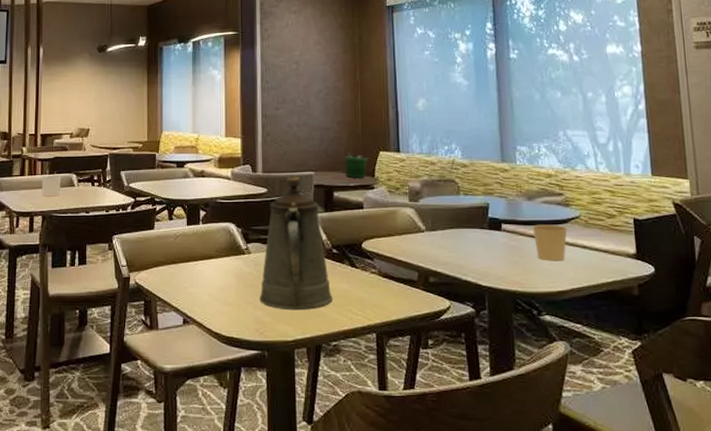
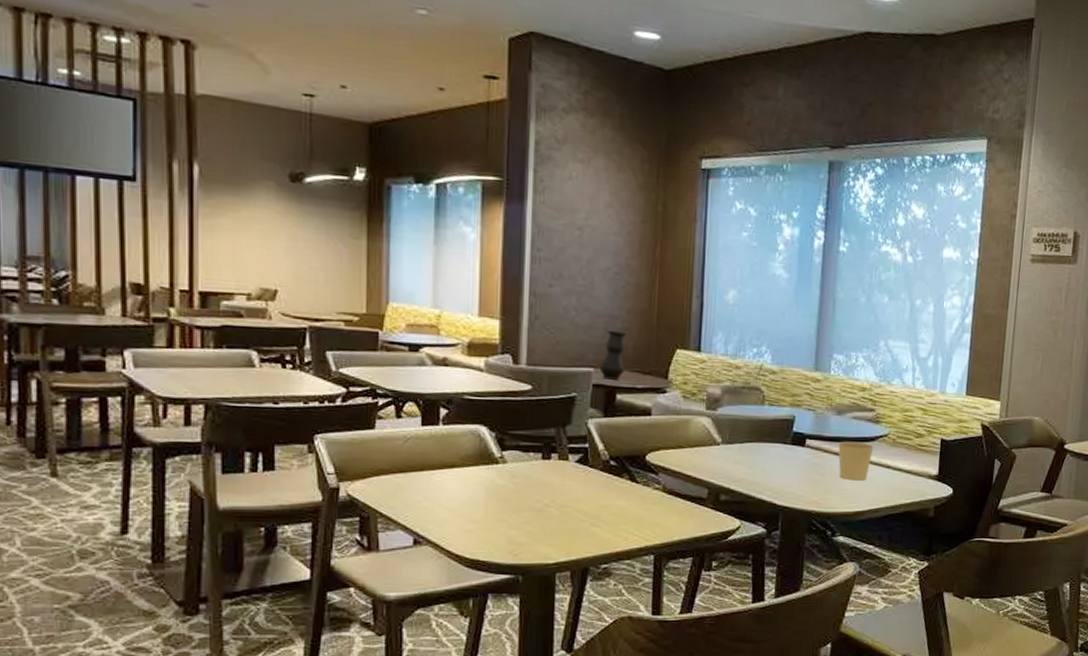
mug: present [42,176,61,196] -> none [203,350,234,380]
coffee pot: present [259,176,332,309] -> none [515,371,606,529]
vase: none [318,139,340,180] -> present [599,329,628,380]
planter: present [345,153,369,179] -> none [632,348,663,381]

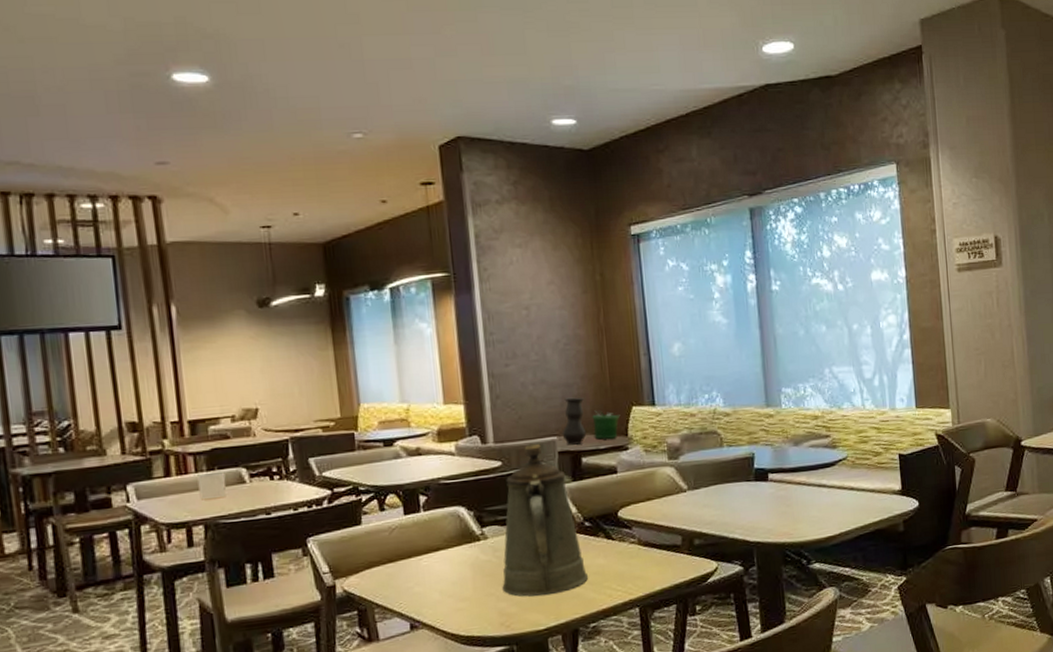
mug: none [203,350,234,380] -> present [197,472,227,500]
coffee pot: none [515,371,606,529] -> present [502,443,588,596]
planter: none [632,348,663,381] -> present [592,411,621,441]
cup: present [838,441,874,481] -> none [800,468,835,508]

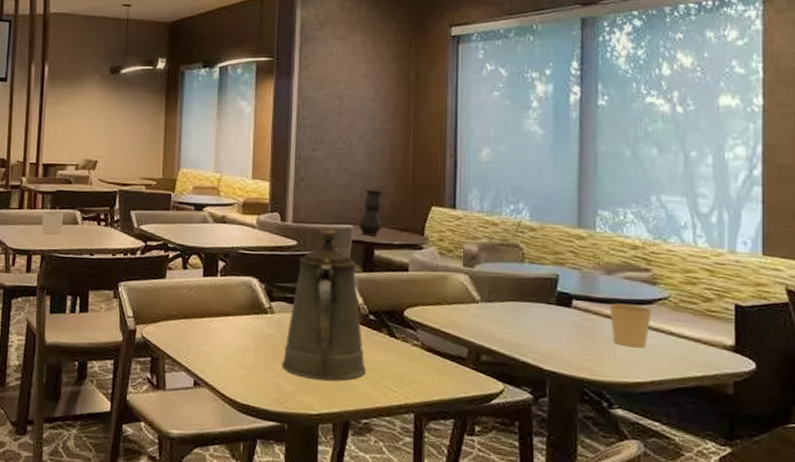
planter: present [592,411,621,441] -> none [389,206,419,237]
cup: none [800,468,835,508] -> present [609,303,652,348]

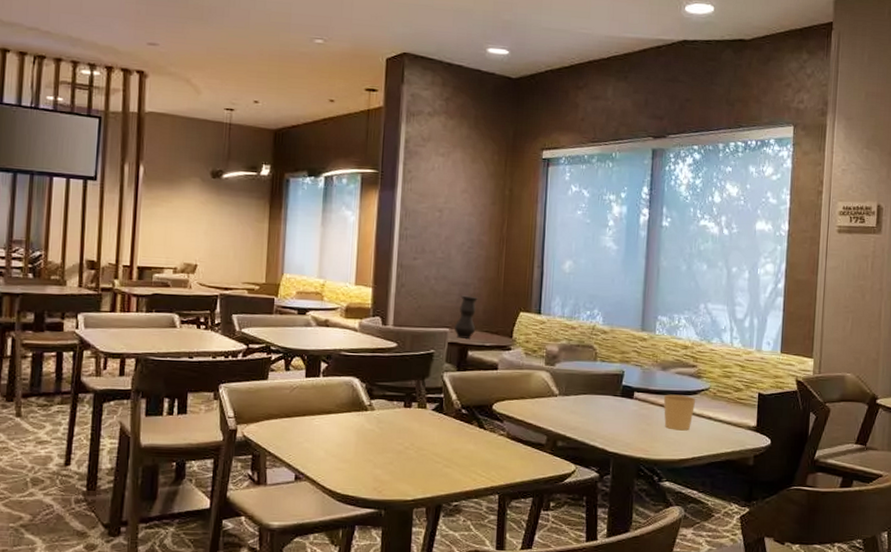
mug: present [41,211,64,235] -> none [136,314,161,338]
coffee pot: present [282,228,366,381] -> none [380,331,457,469]

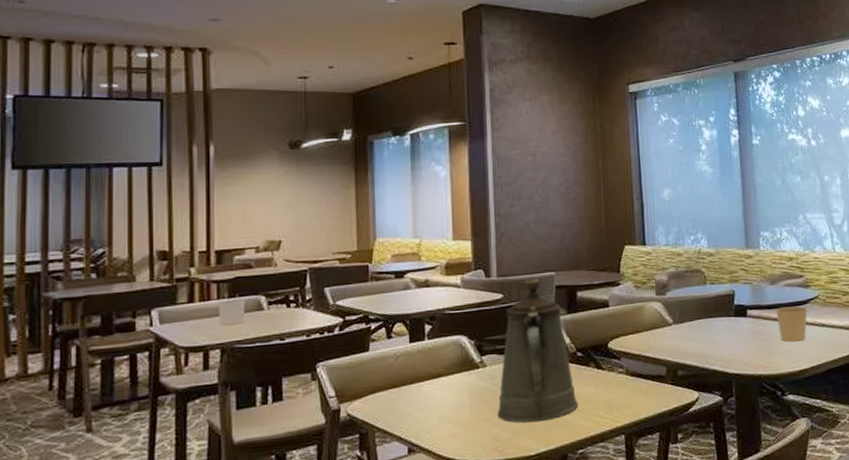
mug: none [136,314,161,338] -> present [219,299,246,326]
coffee pot: none [380,331,457,469] -> present [497,277,578,422]
vase: present [454,295,479,339] -> none [560,236,582,280]

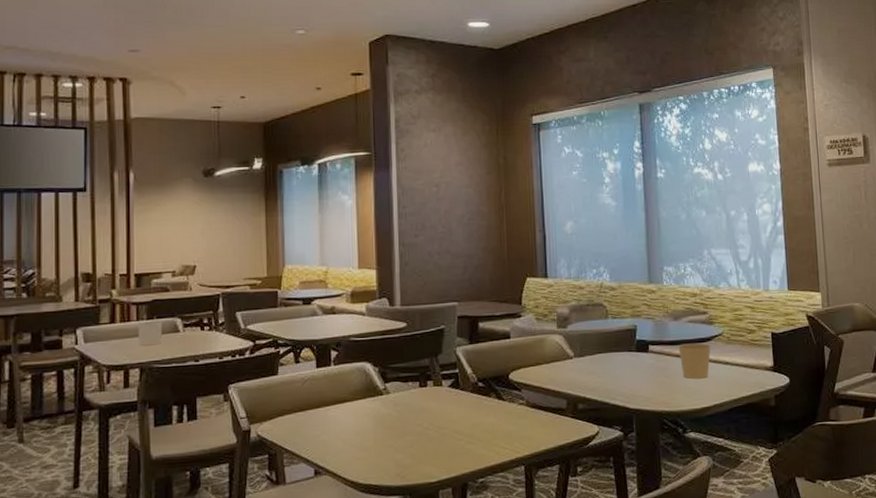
coffee pot: present [497,277,578,422] -> none [400,307,479,450]

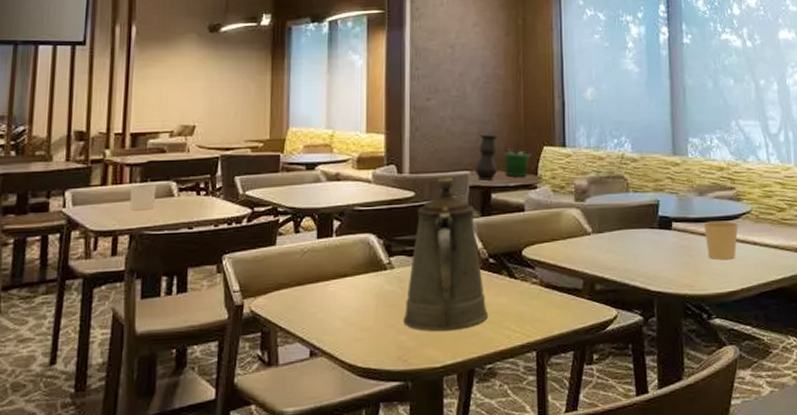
coffee pot: none [400,307,479,450] -> present [403,176,488,331]
vase: none [462,267,484,311] -> present [474,134,499,180]
planter: none [490,281,516,308] -> present [504,149,532,178]

